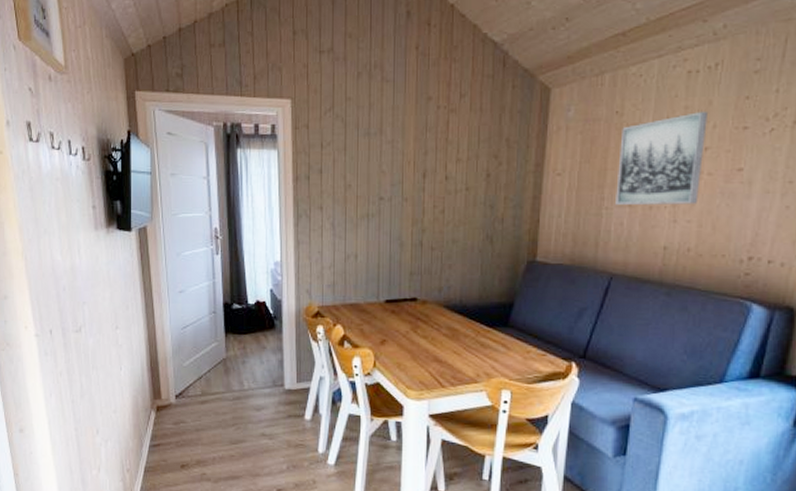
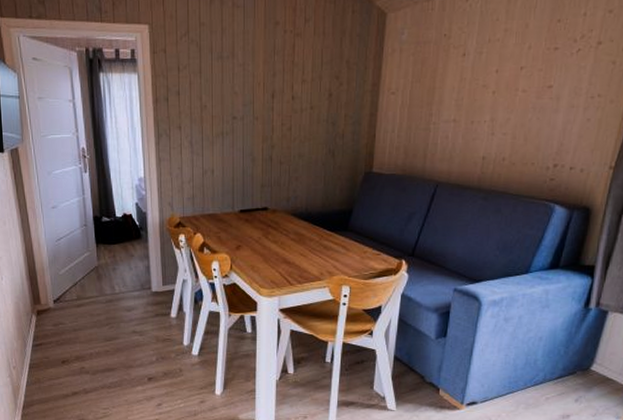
wall art: present [615,111,707,205] -> none [442,33,524,120]

